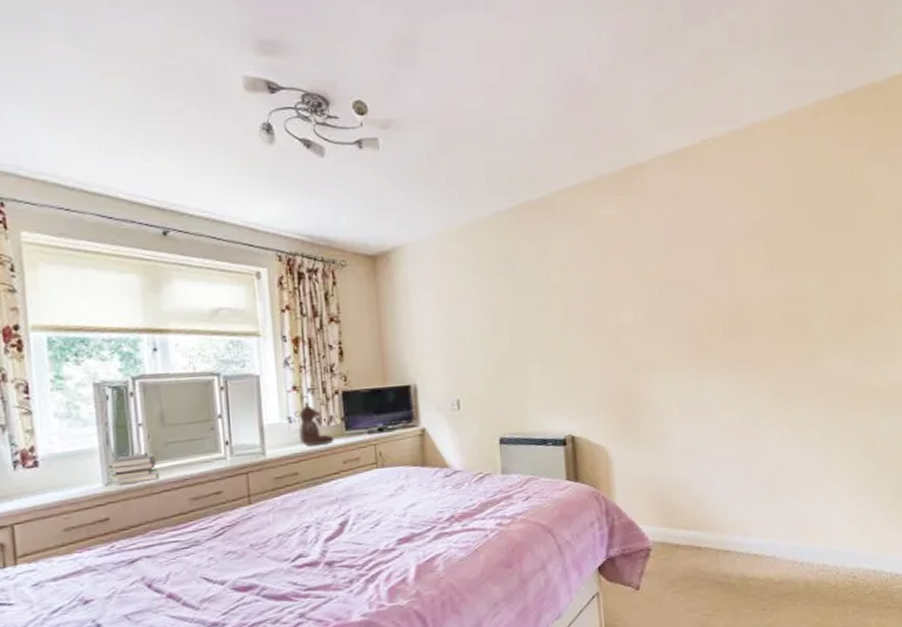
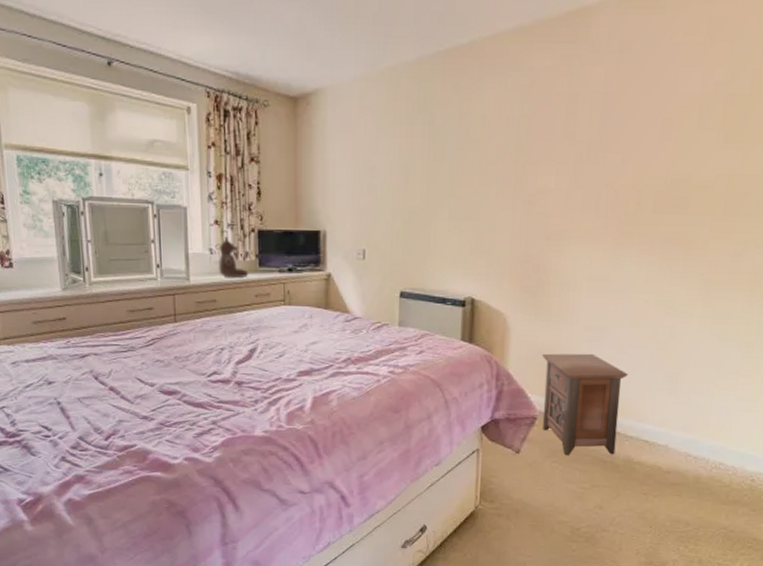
books: present [110,451,160,485] -> none [66,264,104,292]
nightstand: none [646,475,730,584] -> present [541,353,628,456]

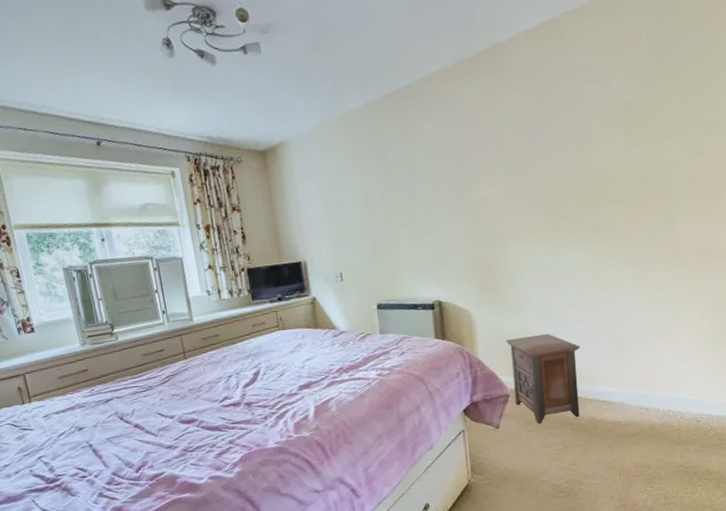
books: none [66,264,104,292] -> present [83,319,118,345]
stuffed animal: present [218,237,249,277] -> none [215,278,245,313]

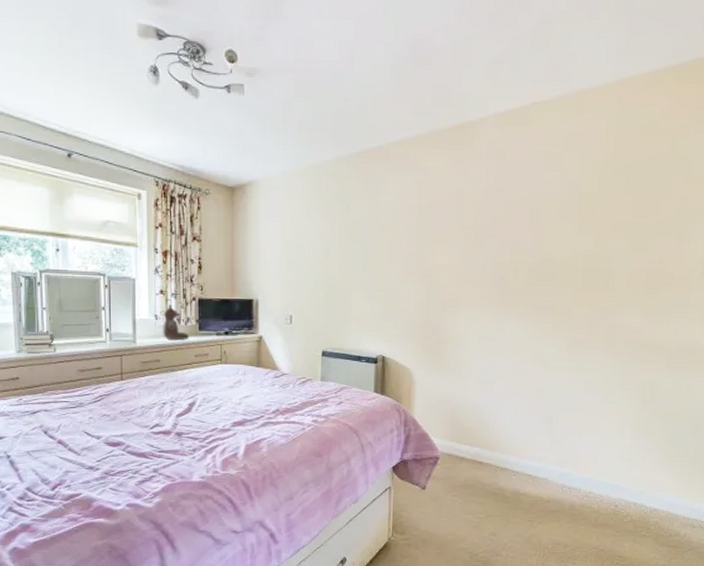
stuffed animal: none [215,278,245,313] -> present [163,304,190,340]
nightstand: present [505,333,580,424] -> none [441,401,513,490]

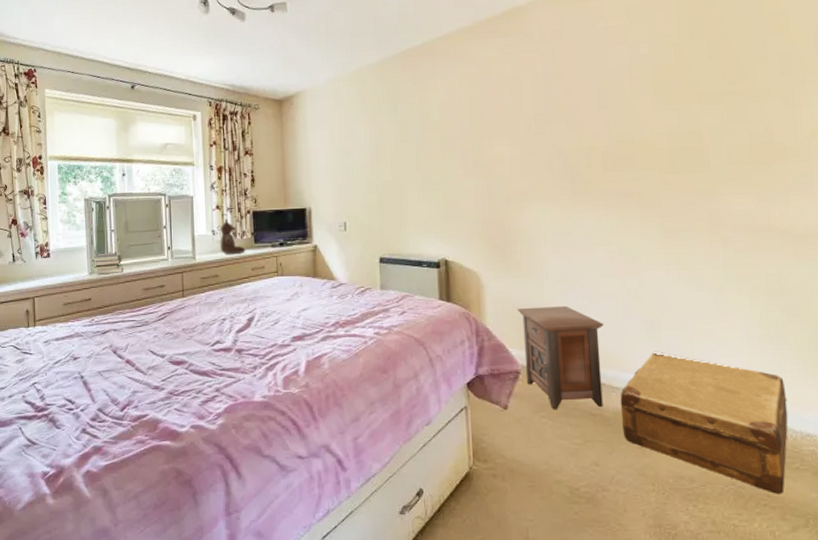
nightstand: none [441,401,513,490] -> present [517,305,604,410]
suitcase: none [518,442,645,555] -> present [620,351,789,494]

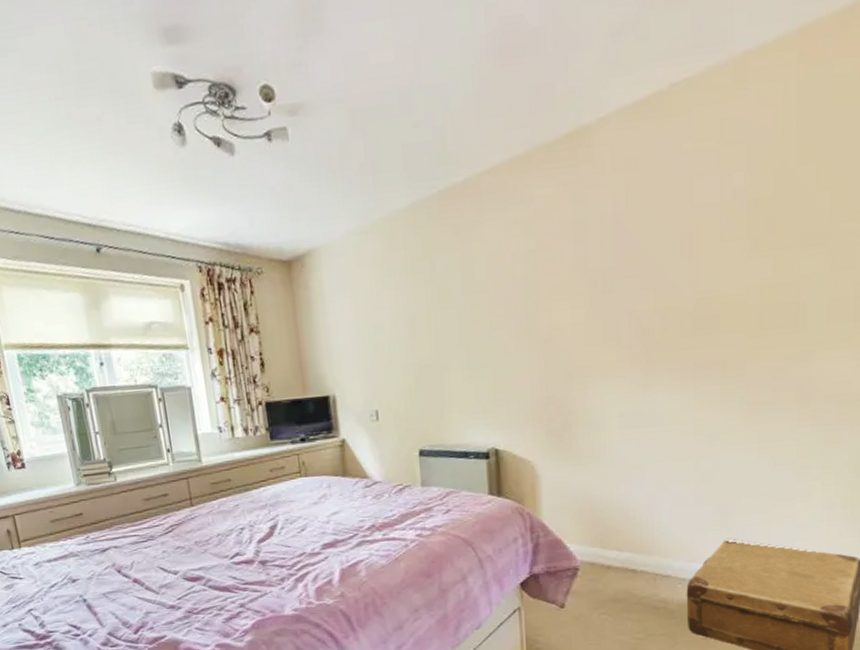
stuffed animal: present [220,219,246,254] -> none [227,413,261,454]
nightstand: present [517,305,604,410] -> none [576,494,673,606]

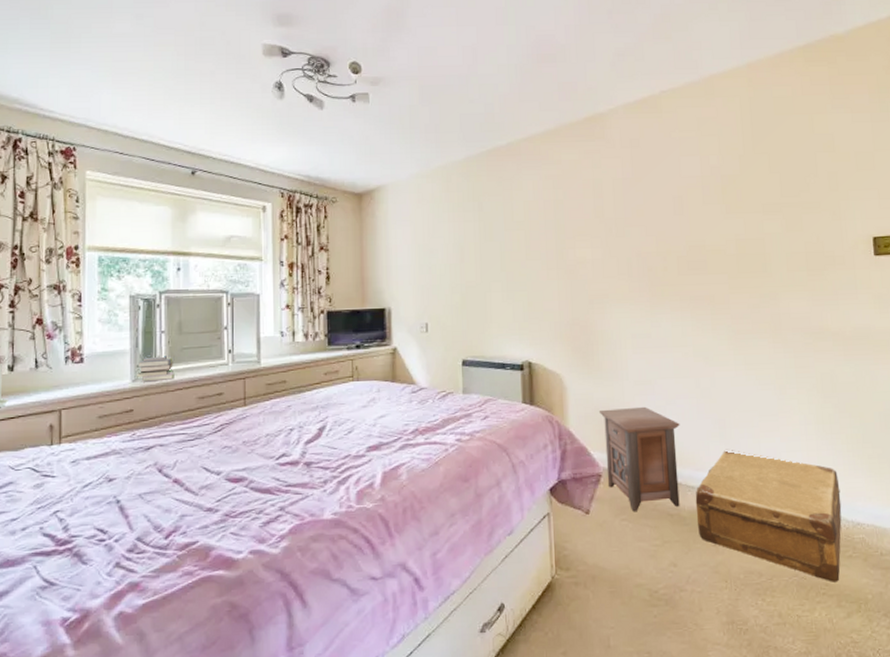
nightstand: none [576,494,673,606] -> present [598,406,680,512]

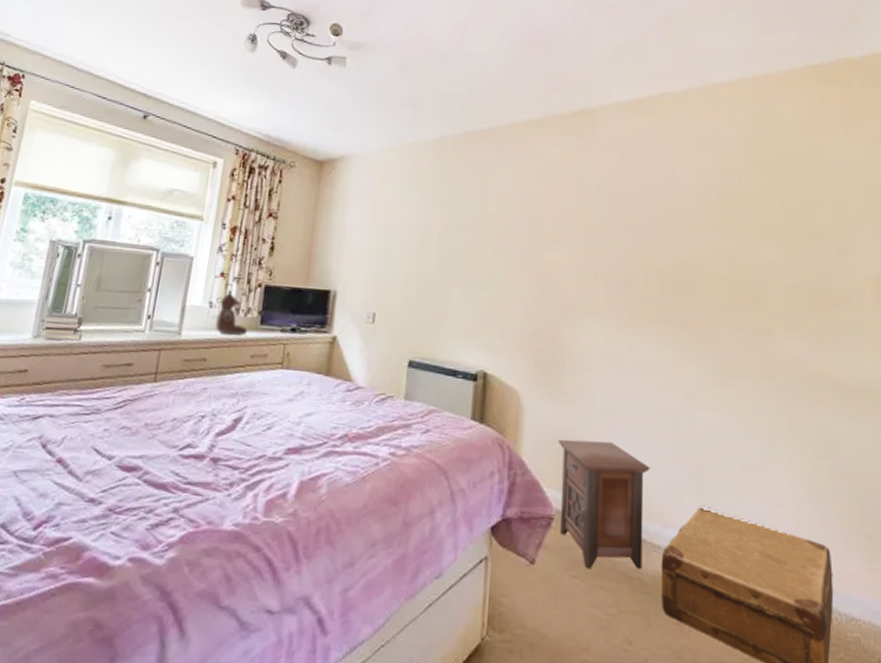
stuffed animal: none [289,319,319,358] -> present [215,290,248,335]

